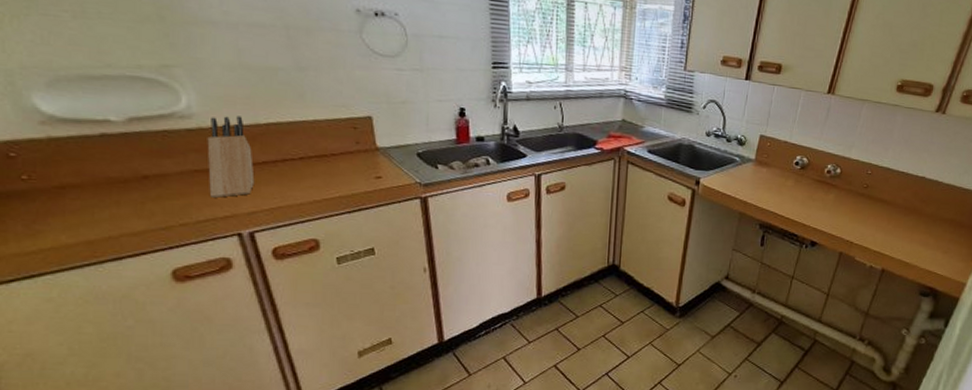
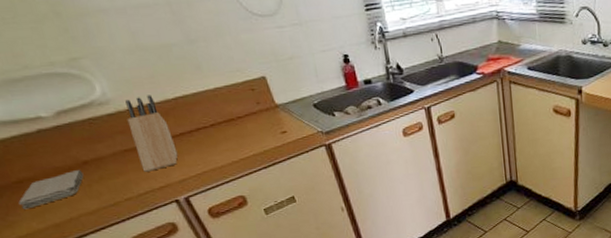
washcloth: none [53,184,140,219] -> present [18,170,84,210]

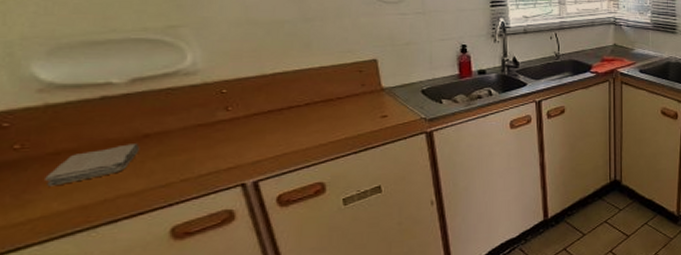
knife block: present [125,95,178,172] -> none [211,68,260,150]

